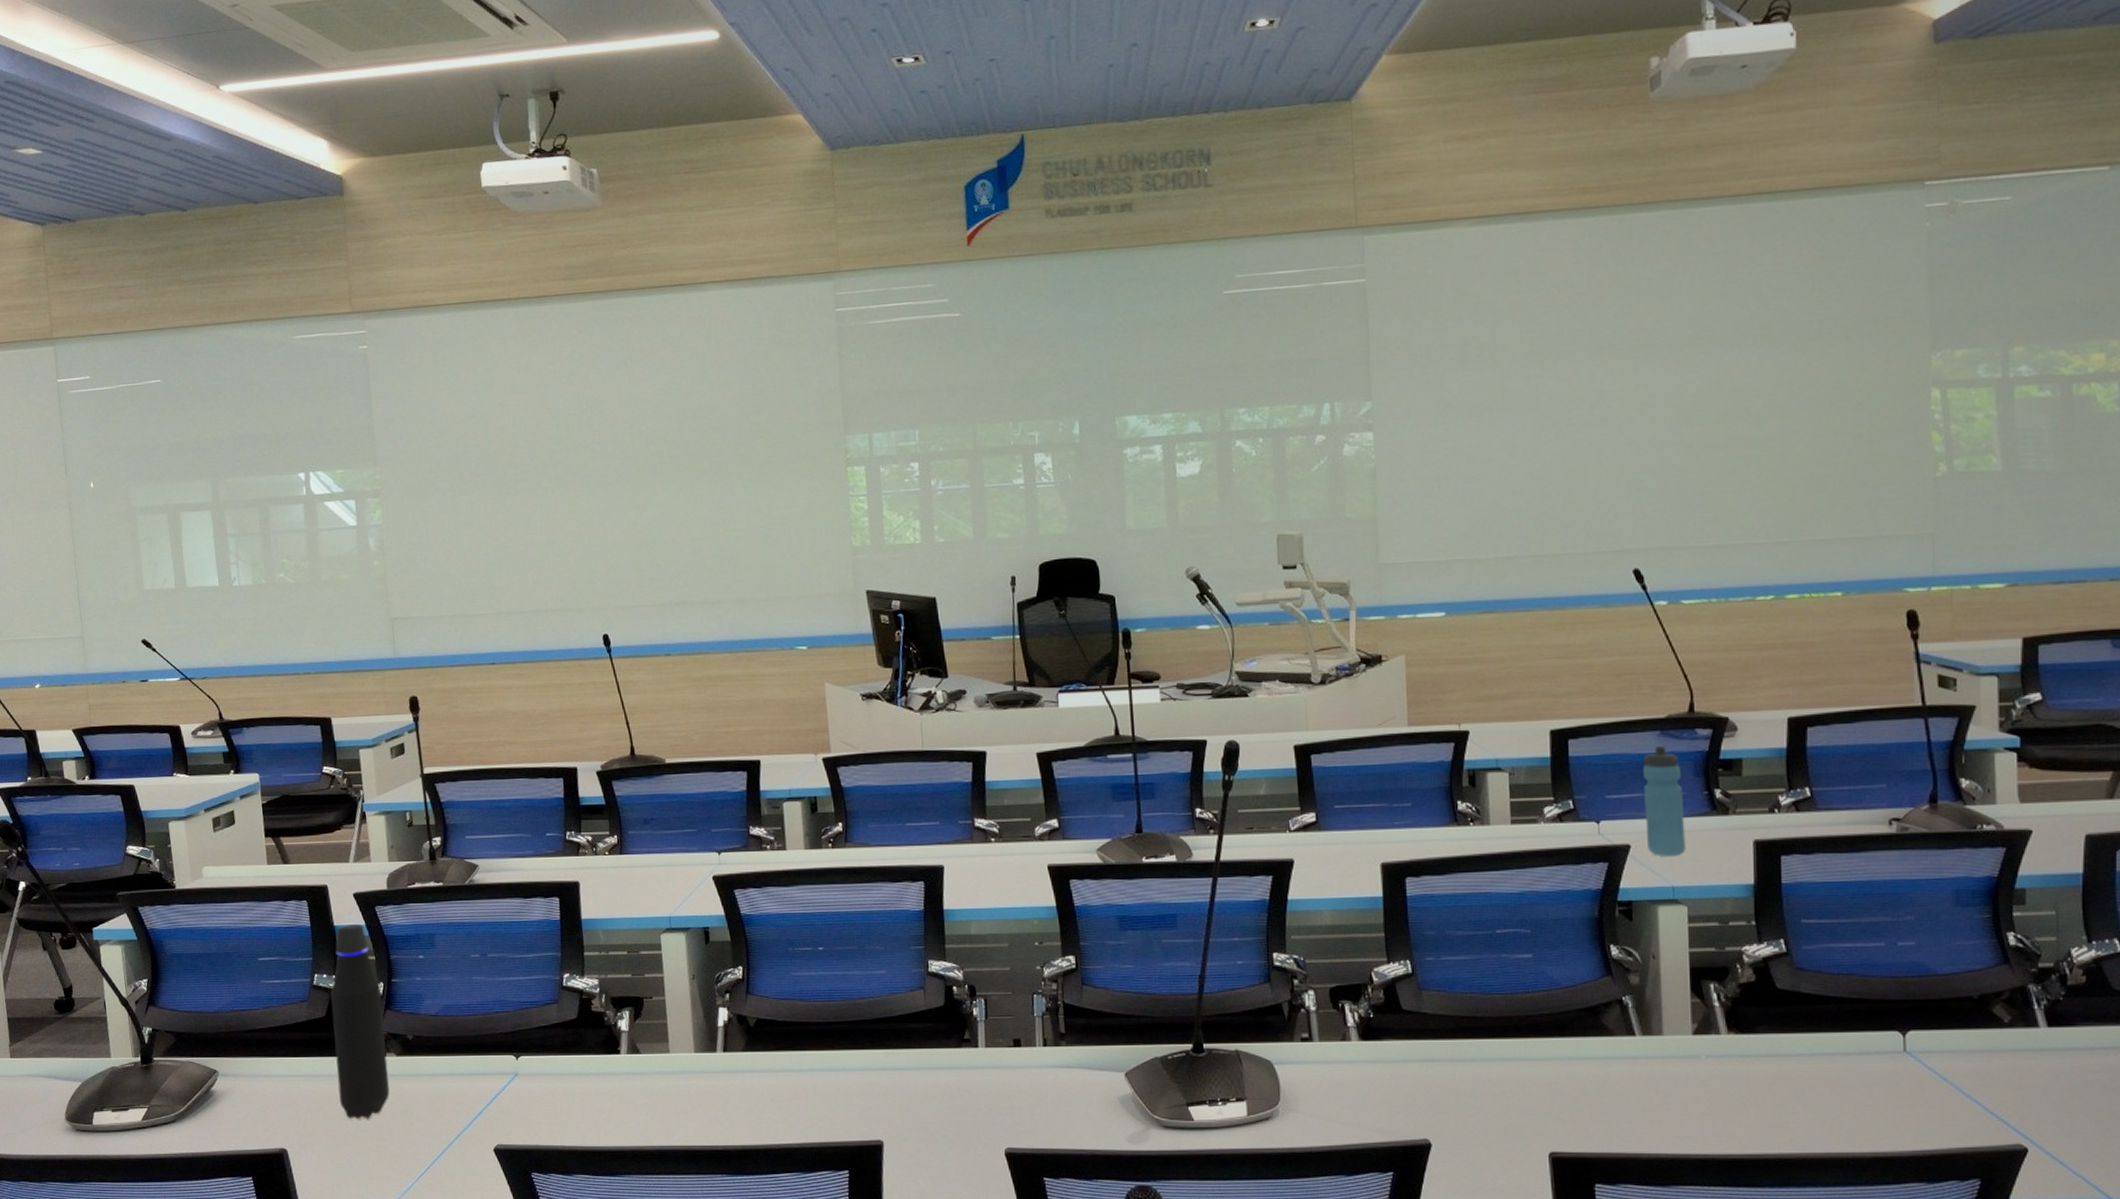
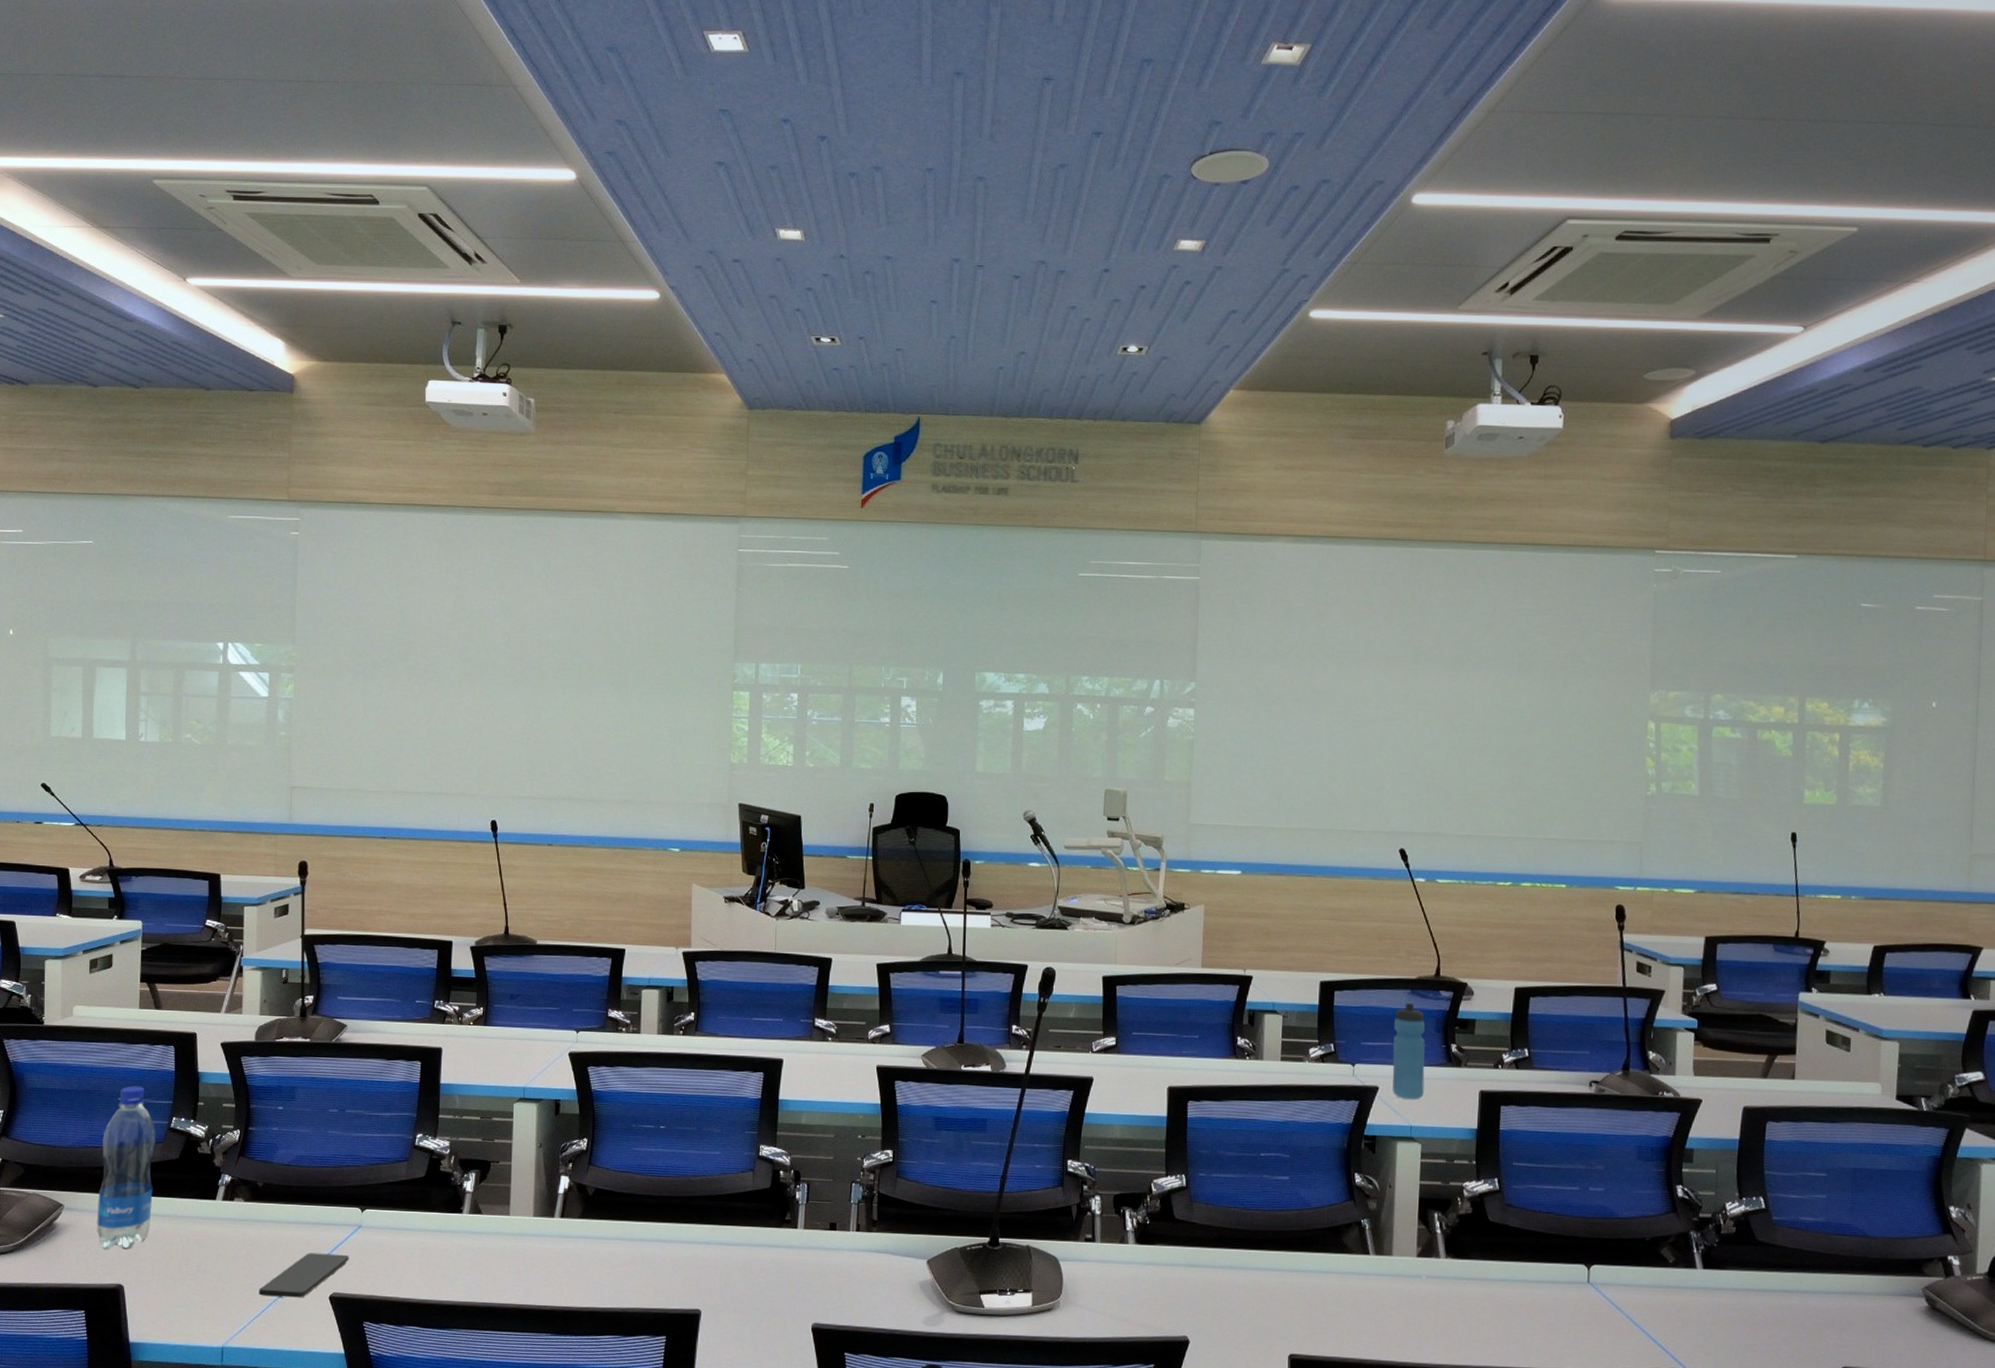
bottle: none [248,944,306,1114] -> present [97,1086,155,1250]
water bottle: present [330,924,390,1118] -> none [183,1072,236,1260]
smartphone: none [421,1104,510,1152] -> present [258,1253,349,1298]

